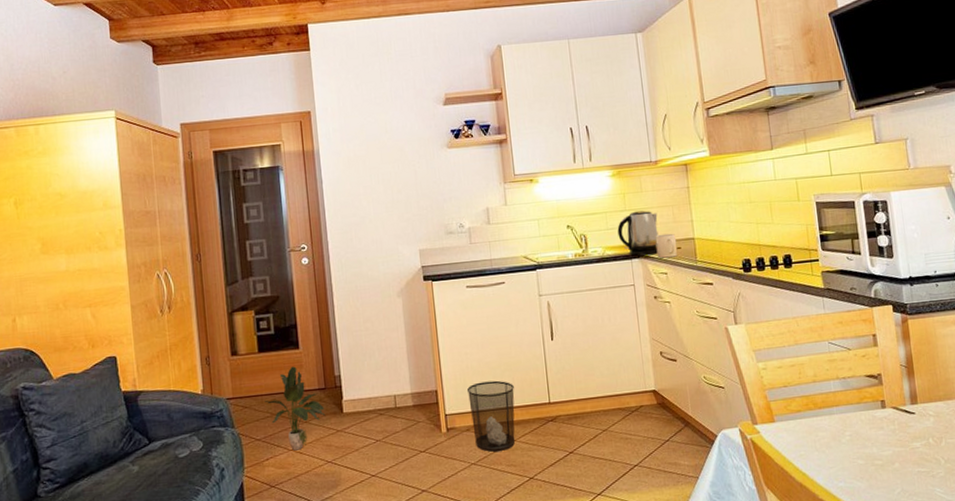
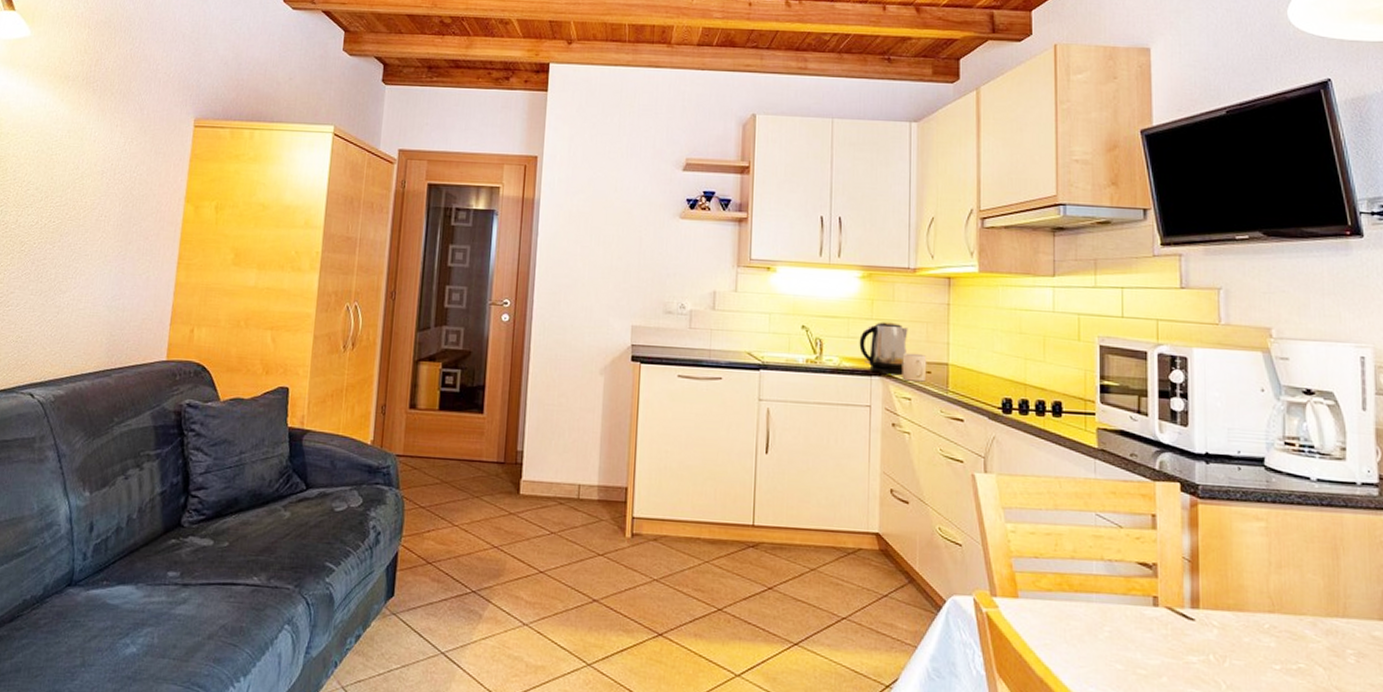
potted plant: present [264,366,326,451] -> none [436,432,500,527]
waste bin: present [466,380,516,452] -> none [660,487,715,571]

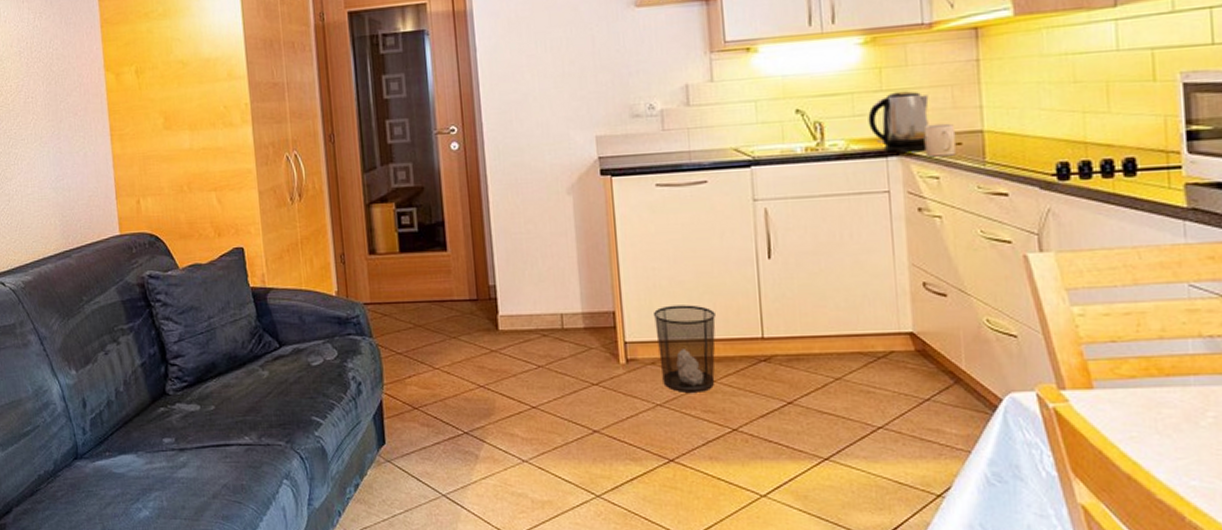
waste bin: none [660,487,715,571] -> present [653,305,716,392]

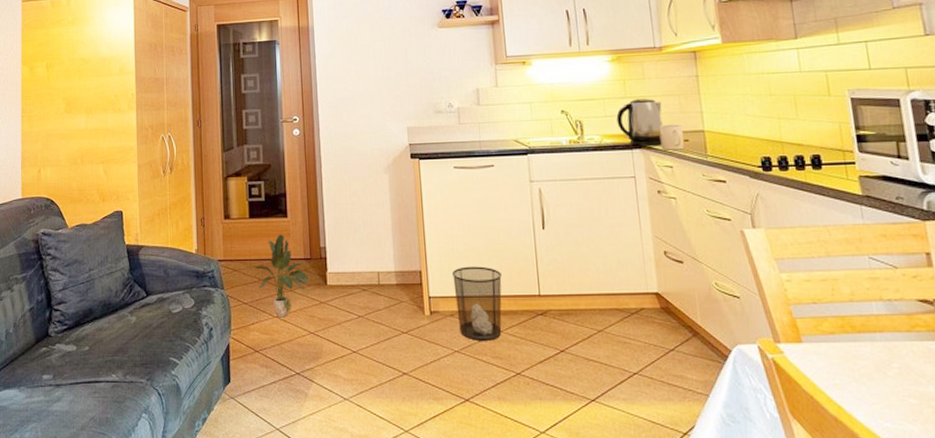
potted plant: none [406,271,478,370] -> present [253,234,310,318]

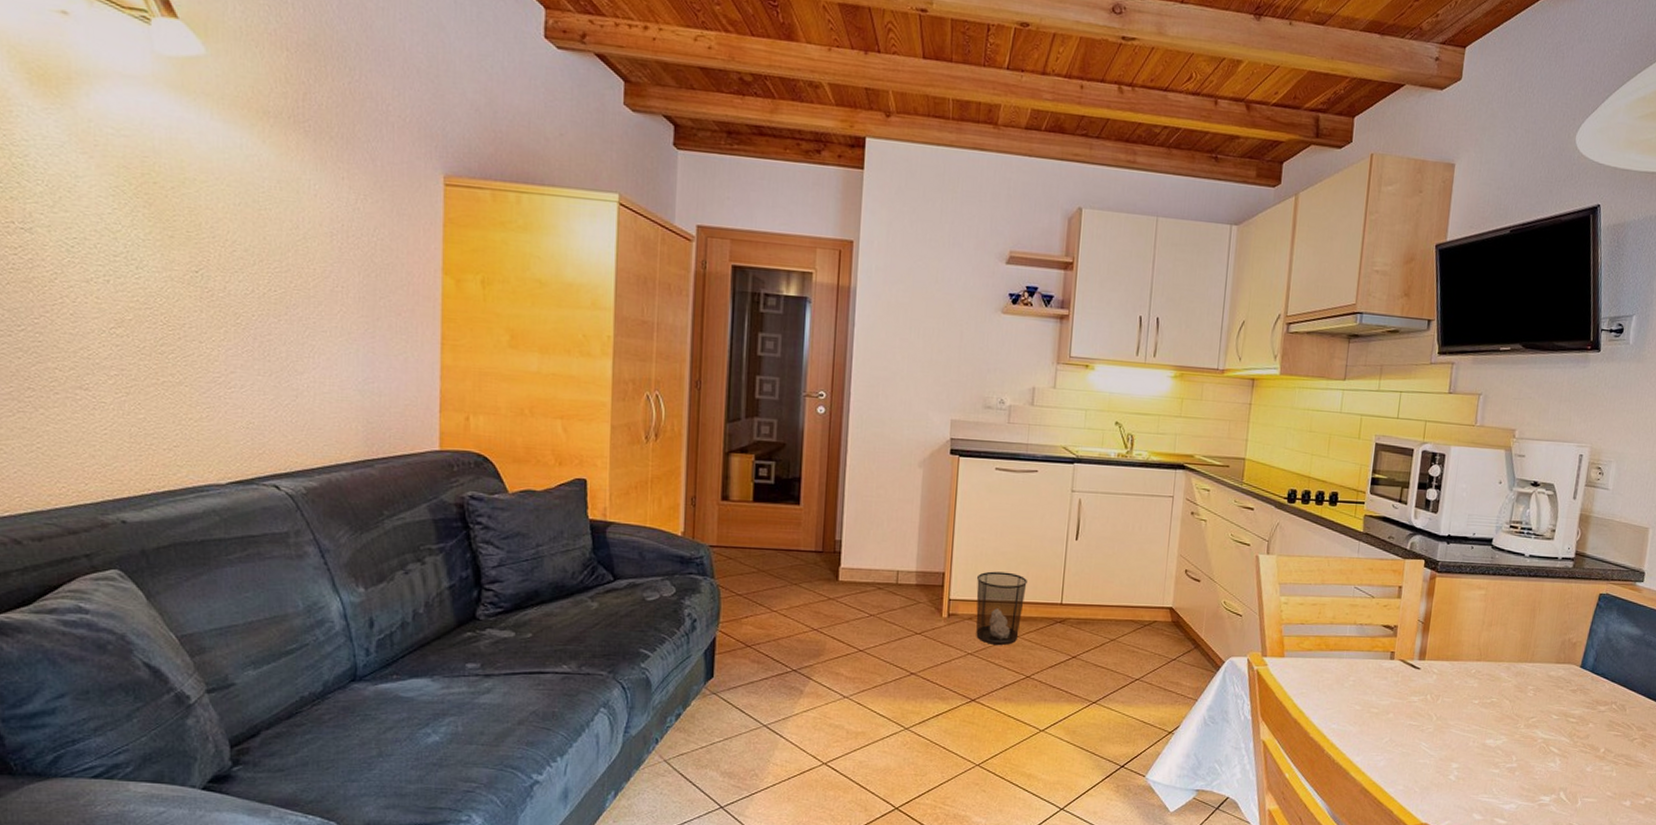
potted plant: present [253,234,310,318] -> none [752,523,819,612]
kettle: present [616,98,663,146] -> none [1167,419,1213,468]
mug: present [659,124,685,150] -> none [1203,448,1227,475]

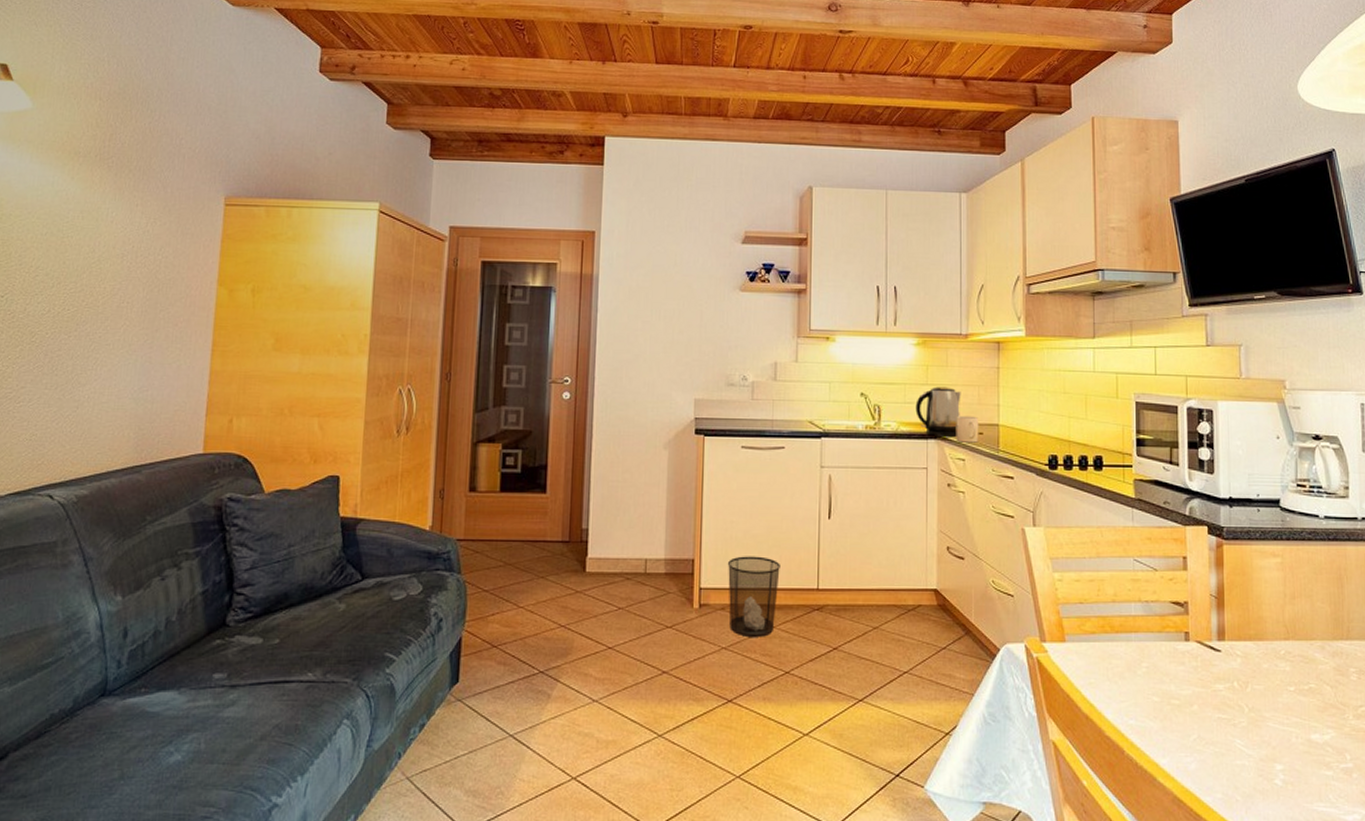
kettle: none [1167,419,1213,468] -> present [915,386,961,437]
mug: none [1203,448,1227,475] -> present [956,415,979,443]

